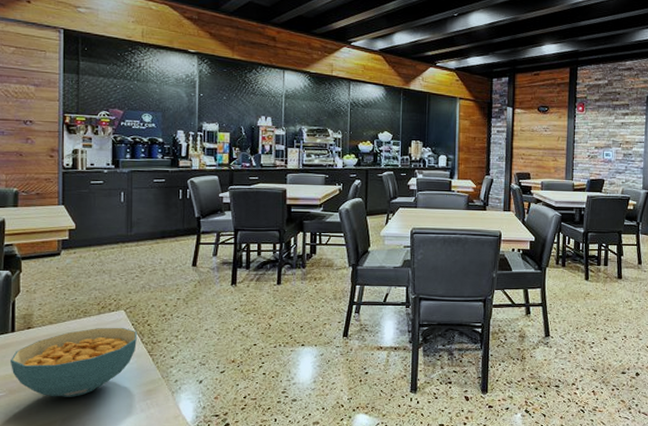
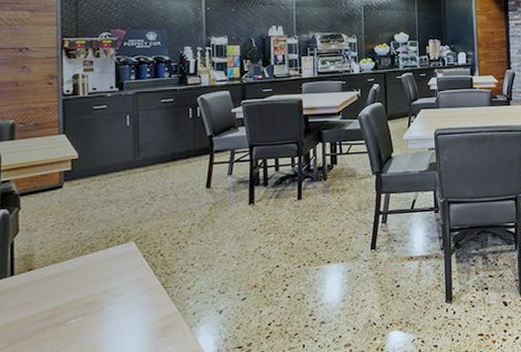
cereal bowl: present [9,327,137,397] -> none [9,260,149,344]

